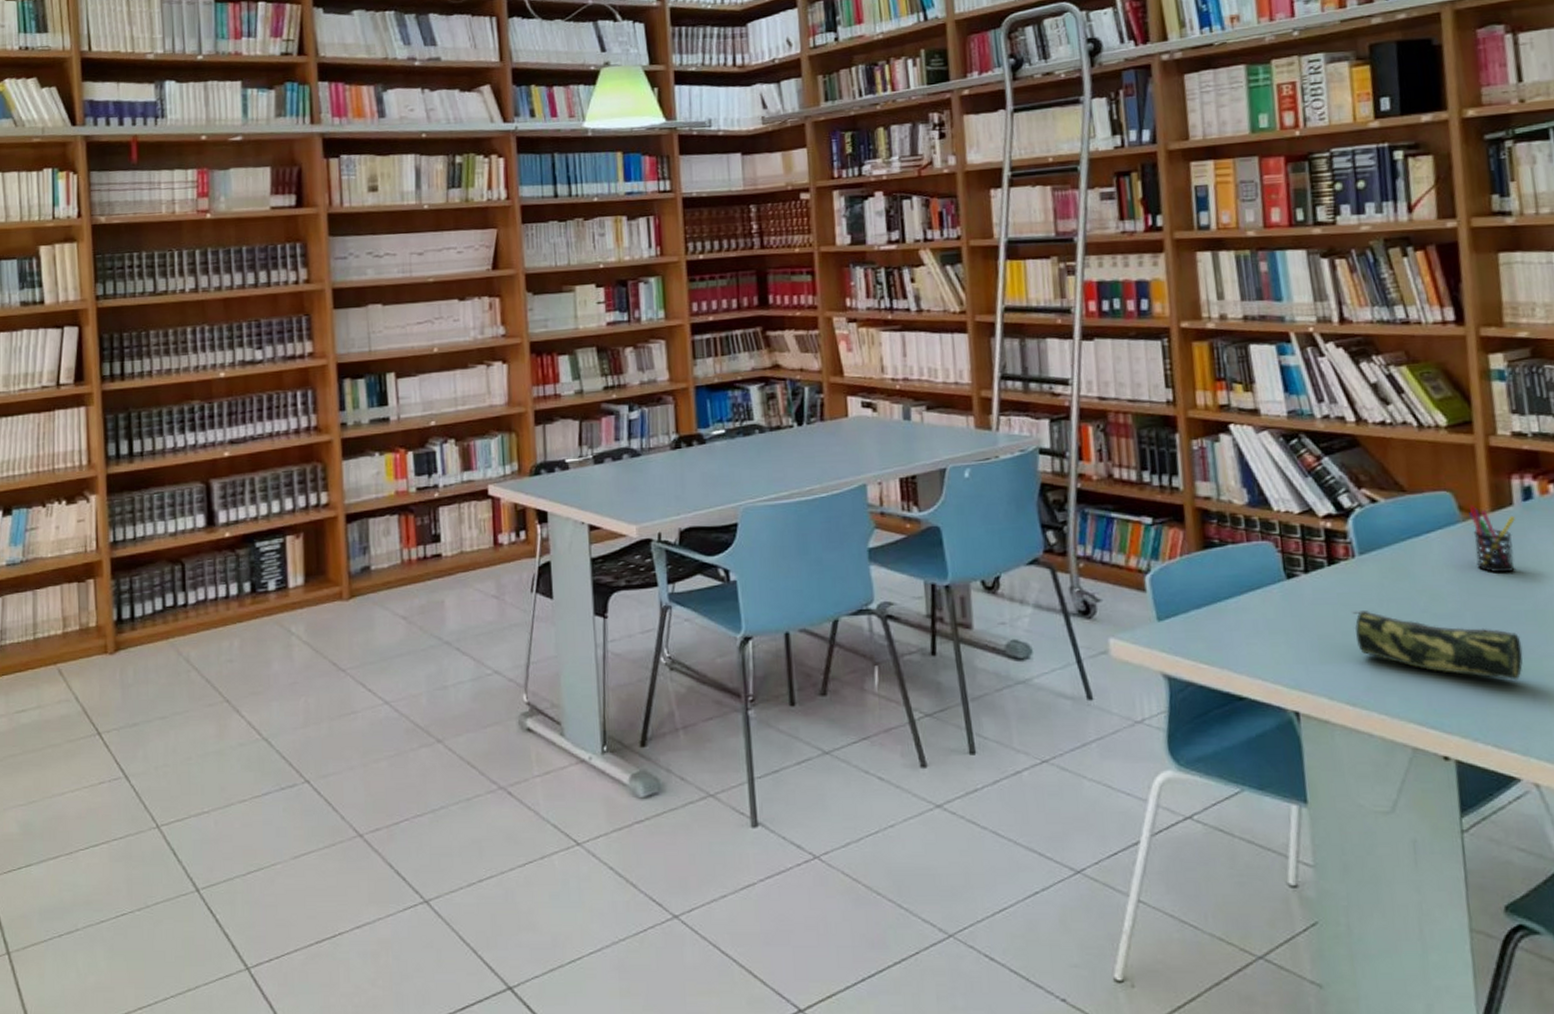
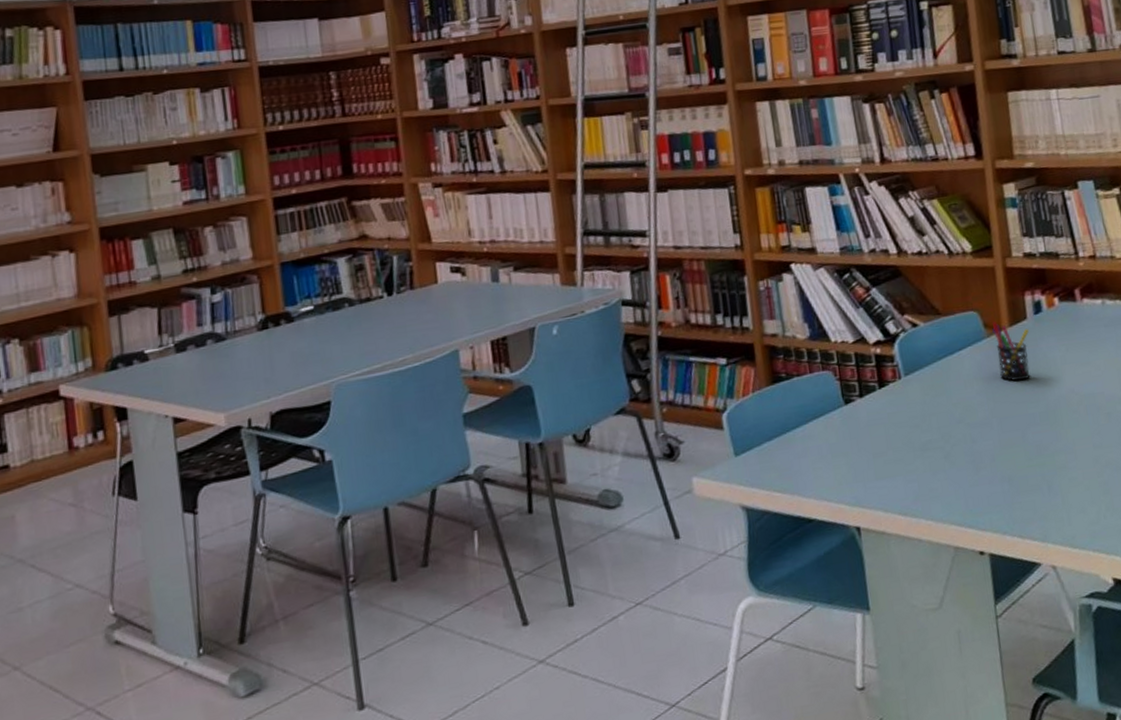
pencil case: present [1351,611,1523,681] -> none [899,426,1040,477]

